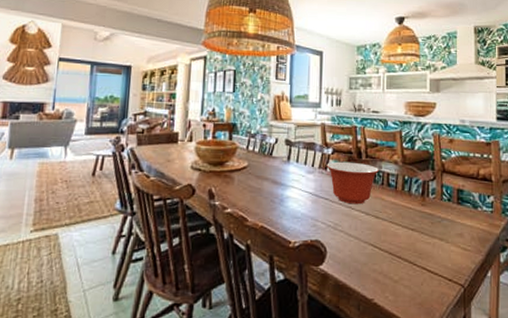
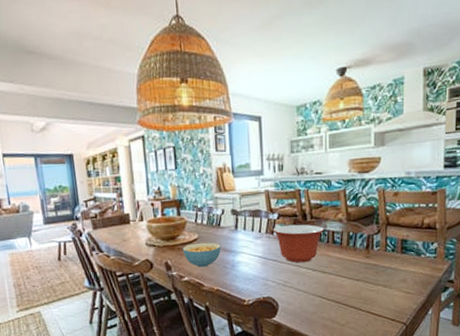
cereal bowl: none [230,171,271,199] -> present [183,242,222,267]

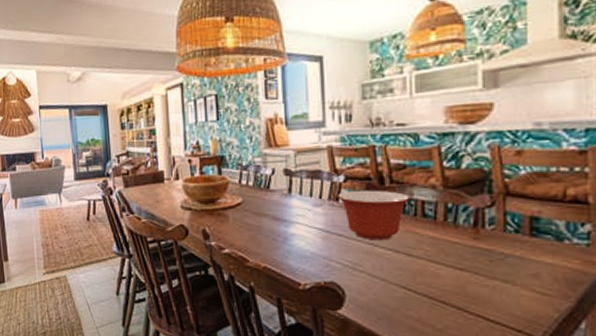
cereal bowl: present [183,242,222,267] -> none [224,208,271,238]

